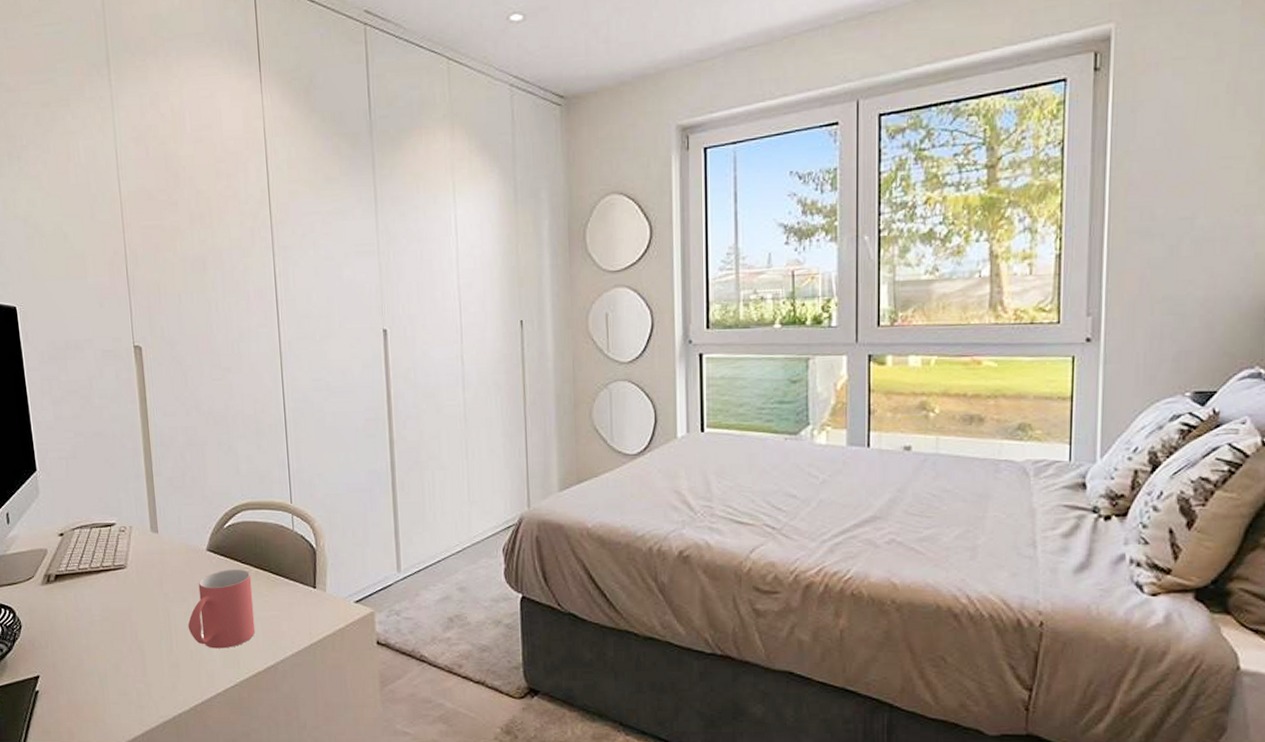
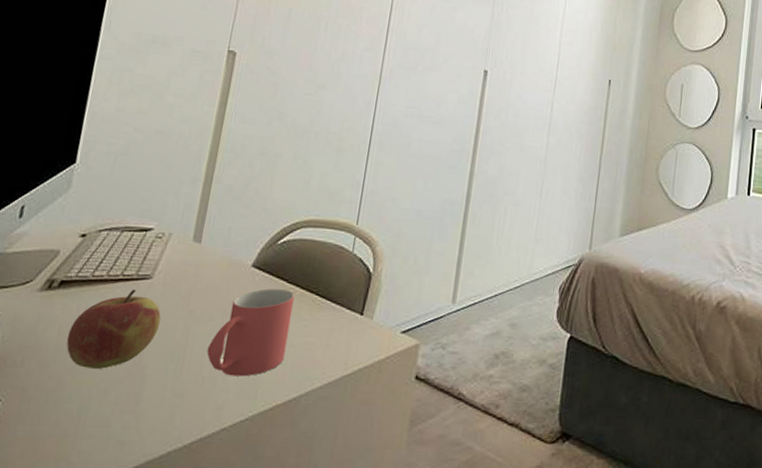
apple: none [74,578,144,647] -> present [66,289,161,369]

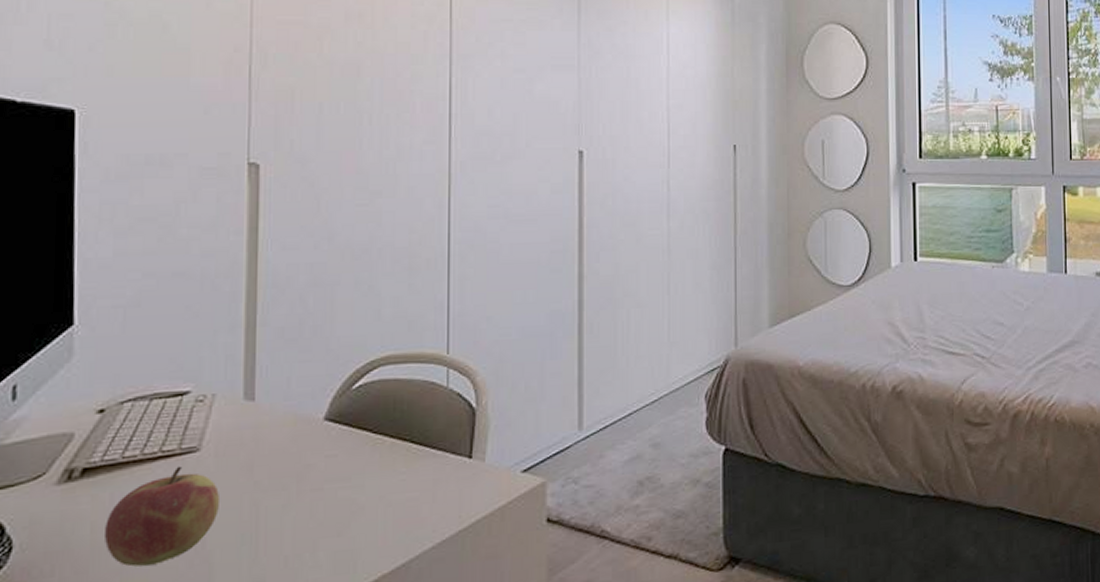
mug: present [206,288,295,377] -> none [285,441,384,551]

